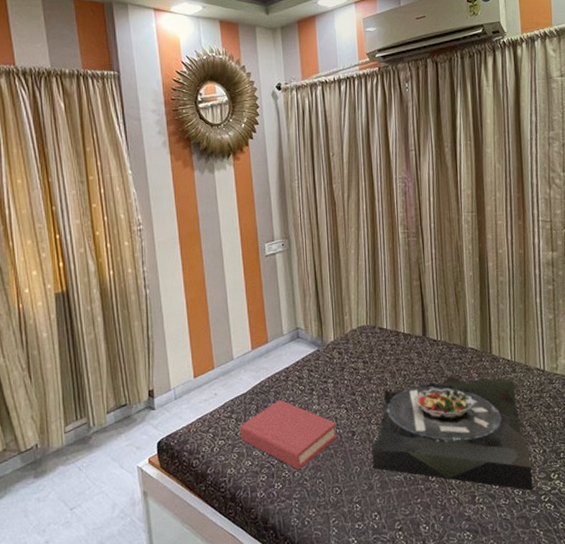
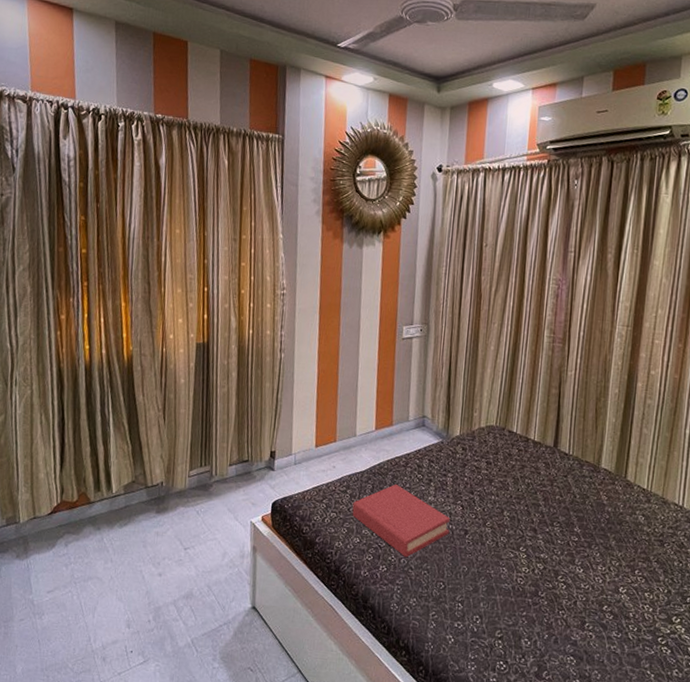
serving tray: present [371,375,534,491] -> none [481,493,653,630]

